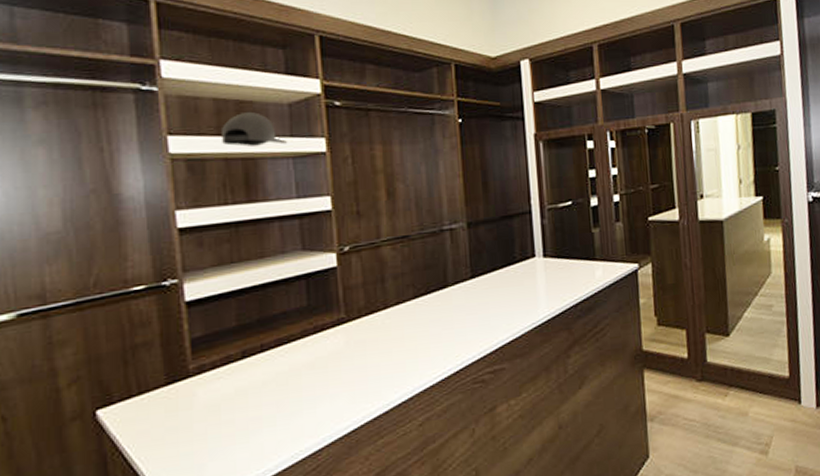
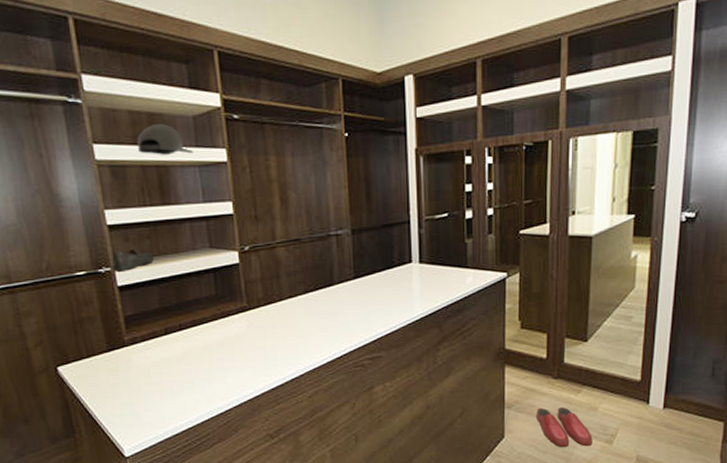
loafer: none [181,254,234,284] -> present [113,248,155,272]
slippers: none [682,415,747,464] -> present [537,407,592,447]

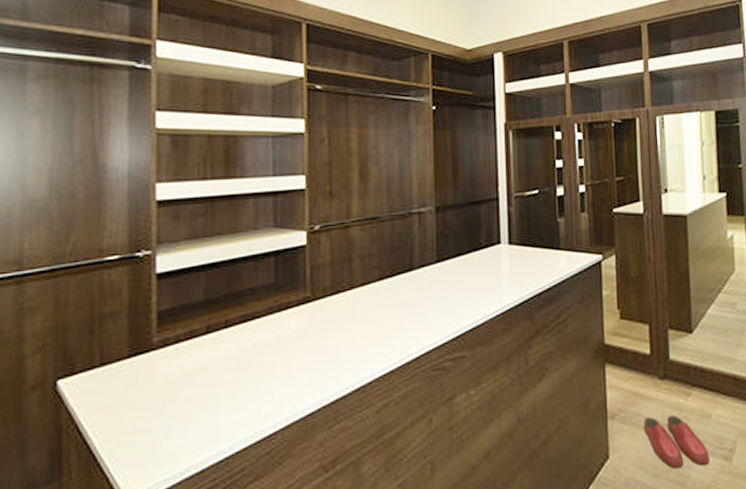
loafer: present [113,248,155,272] -> none [154,227,207,255]
baseball cap: present [137,123,194,155] -> none [207,91,269,124]

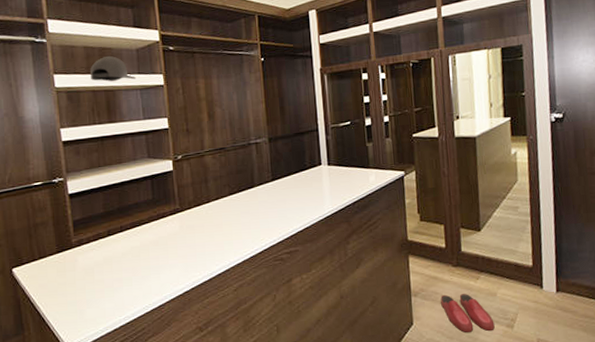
baseball cap: none [207,91,269,124] -> present [90,55,137,82]

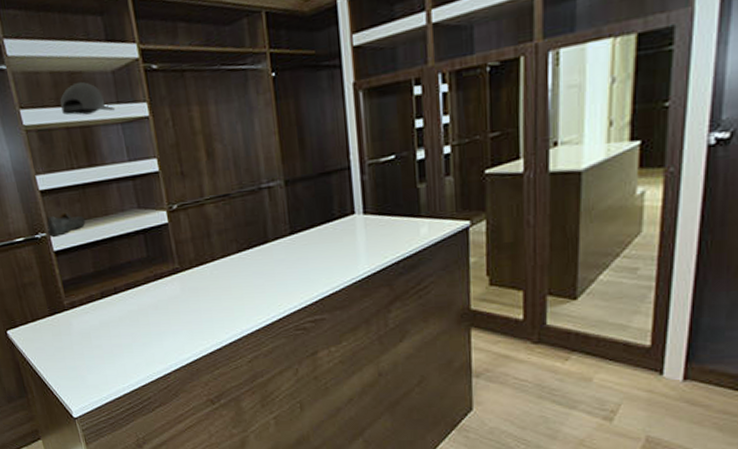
loafer: none [65,160,101,181] -> present [47,212,86,237]
slippers: present [440,294,495,332] -> none [512,377,586,423]

